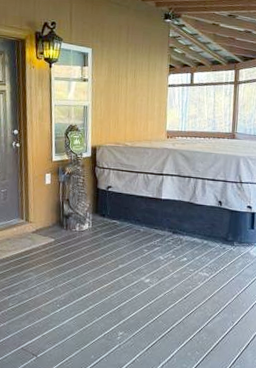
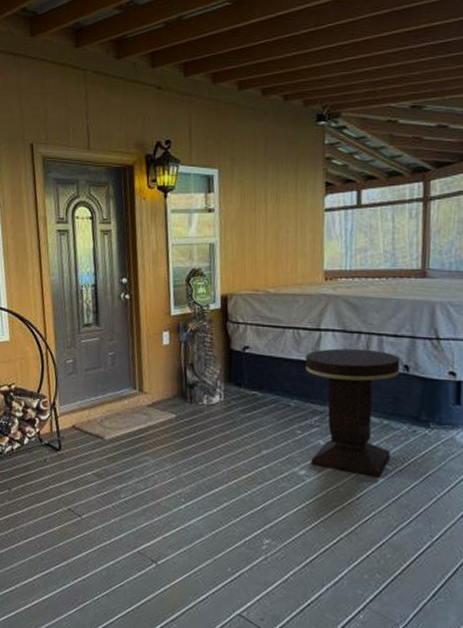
side table: none [152,188,217,282] -> present [306,348,401,478]

